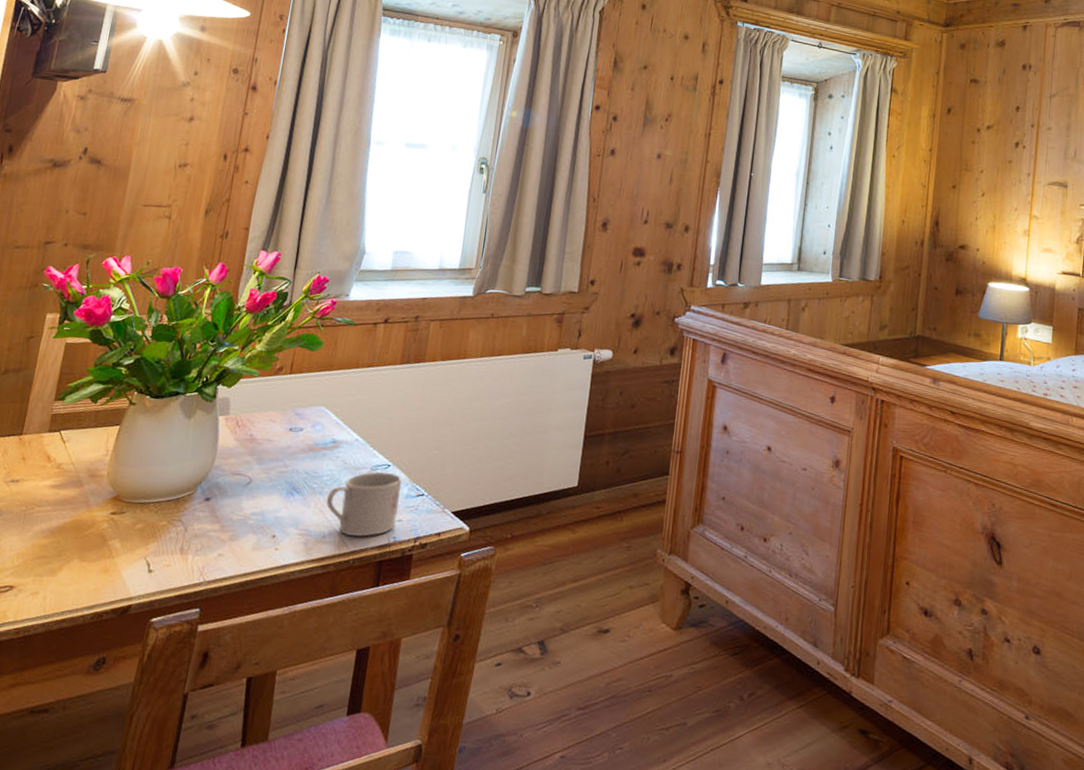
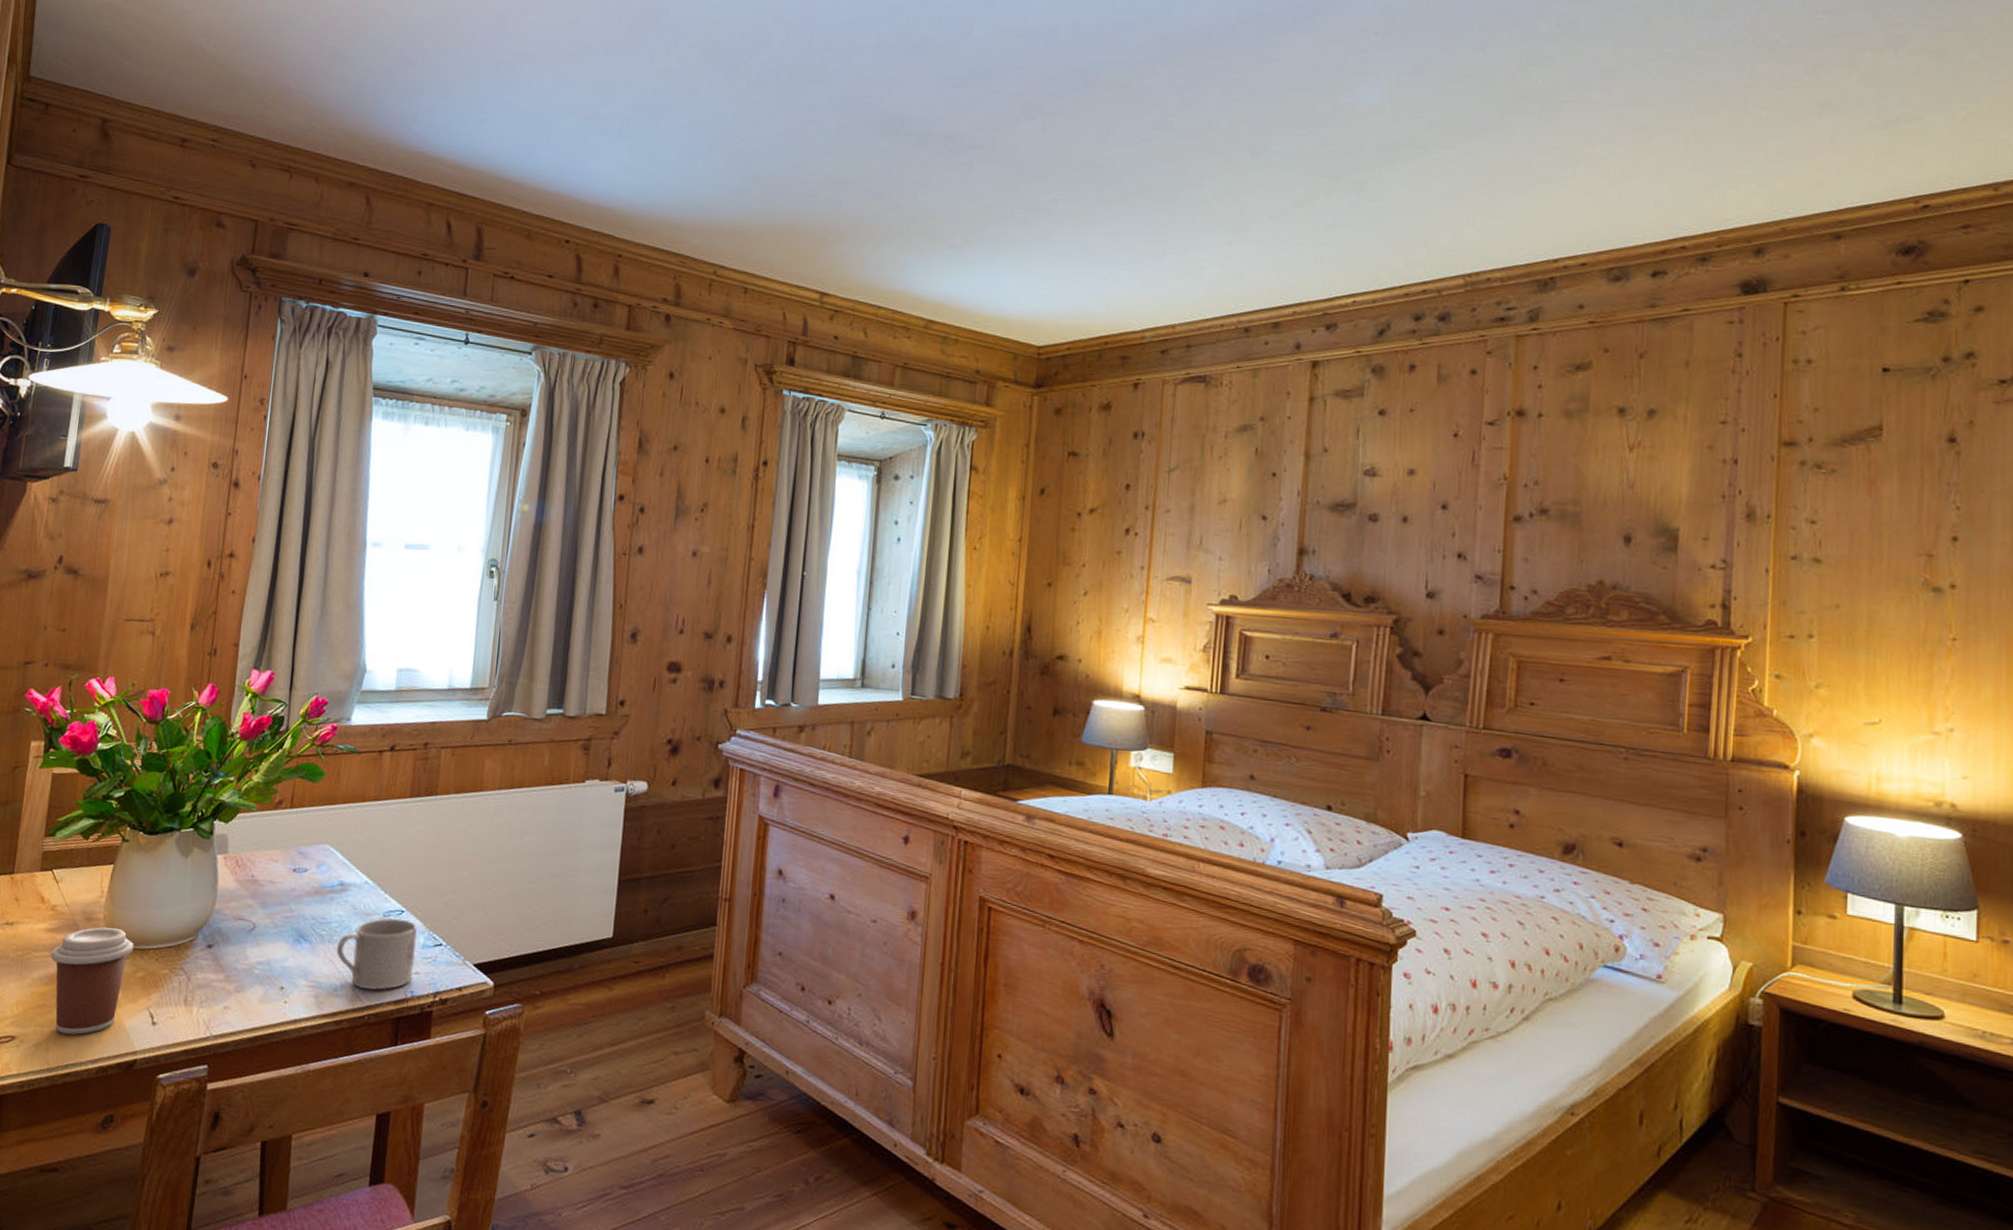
coffee cup: none [53,483,136,583] -> present [50,927,134,1035]

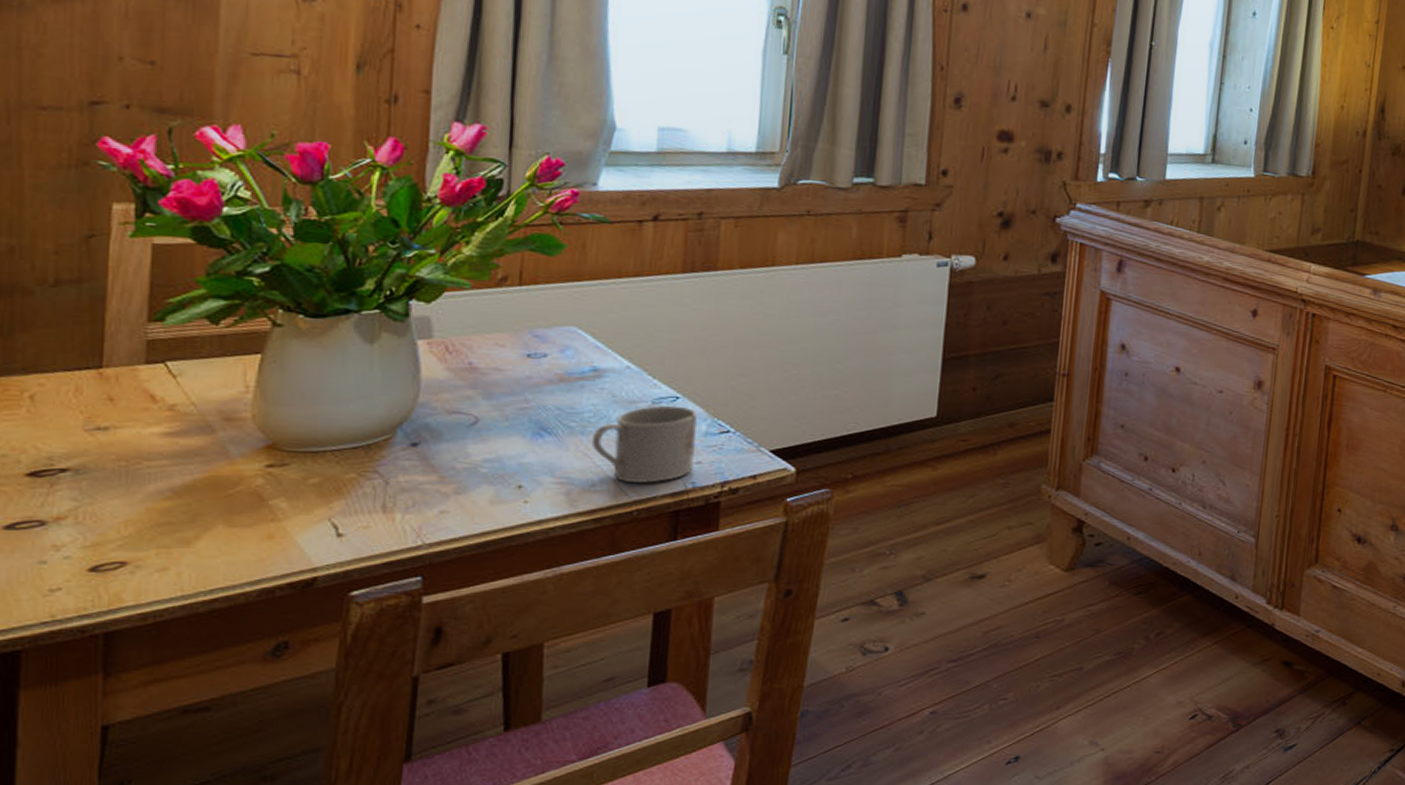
coffee cup: present [50,927,134,1035] -> none [172,428,302,555]

